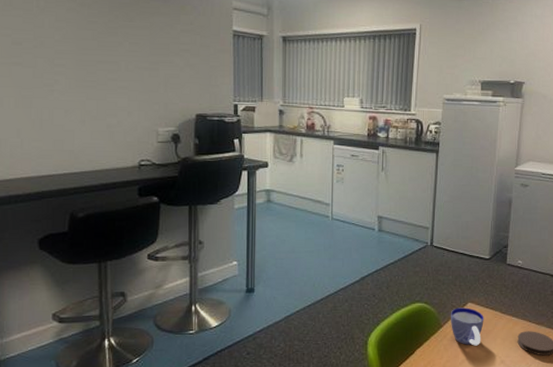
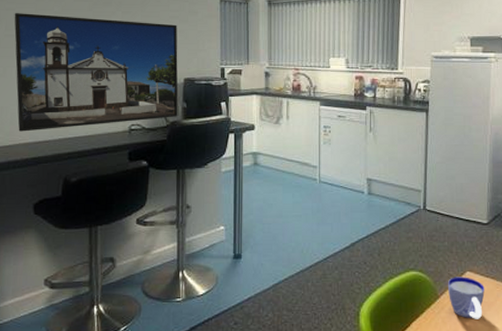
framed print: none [10,40,190,165] -> present [14,13,178,132]

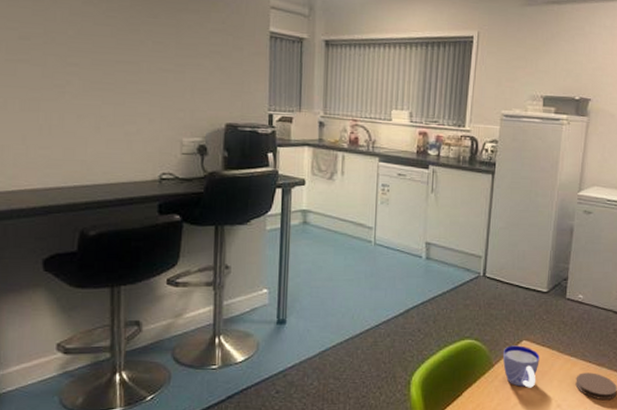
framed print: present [14,13,178,132] -> none [17,34,219,176]

